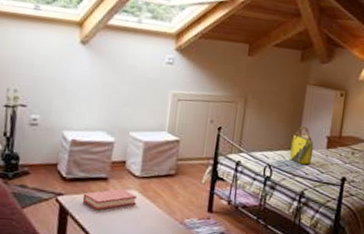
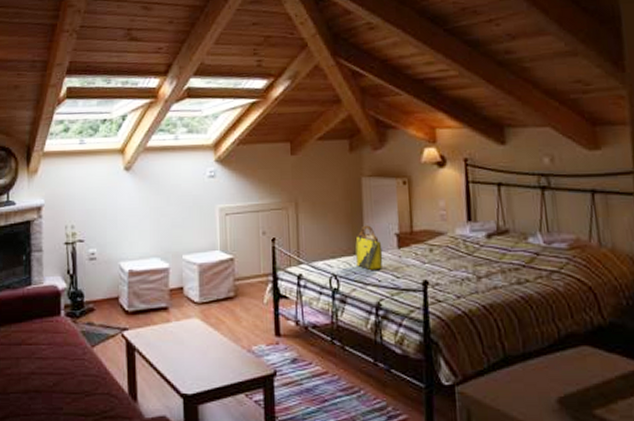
hardback book: present [82,188,137,211] -> none [146,317,199,344]

